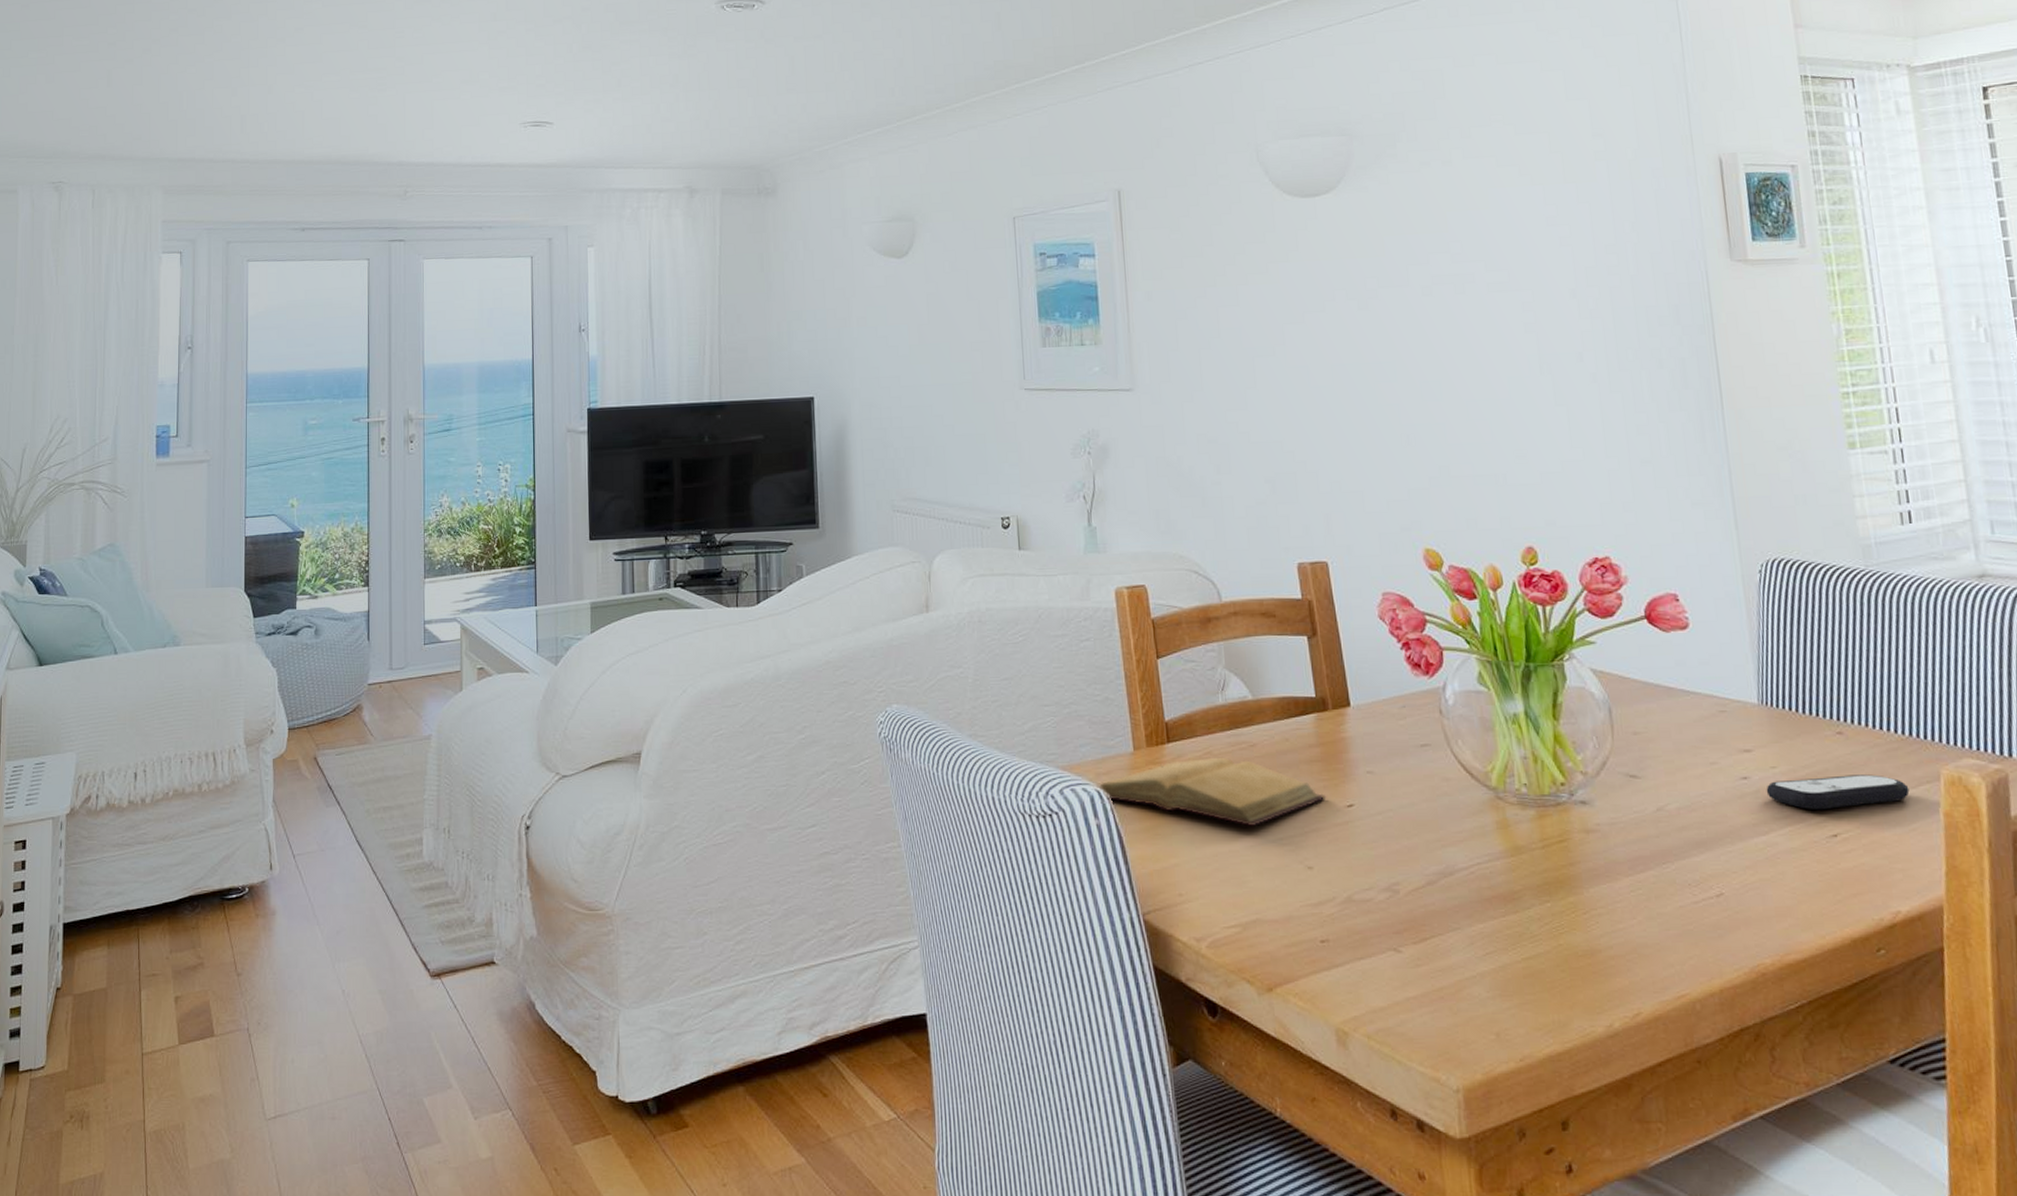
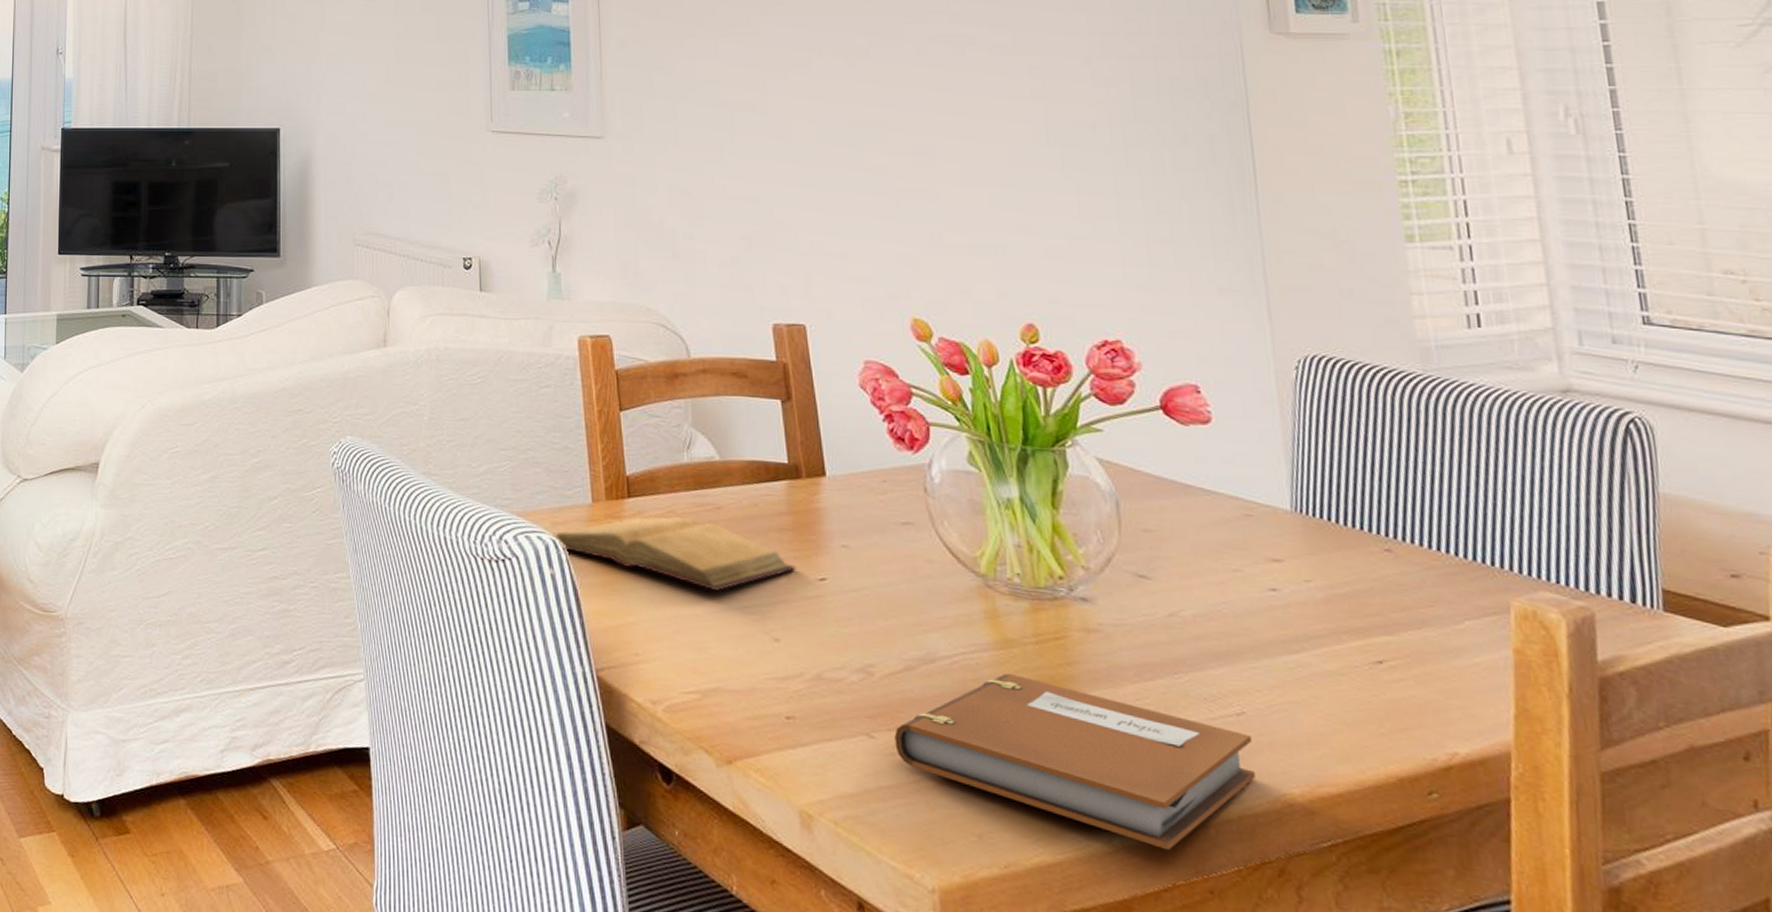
notebook: none [1419,879,1733,1028] -> present [894,674,1255,851]
remote control: present [1766,774,1910,809] -> none [1298,596,1472,633]

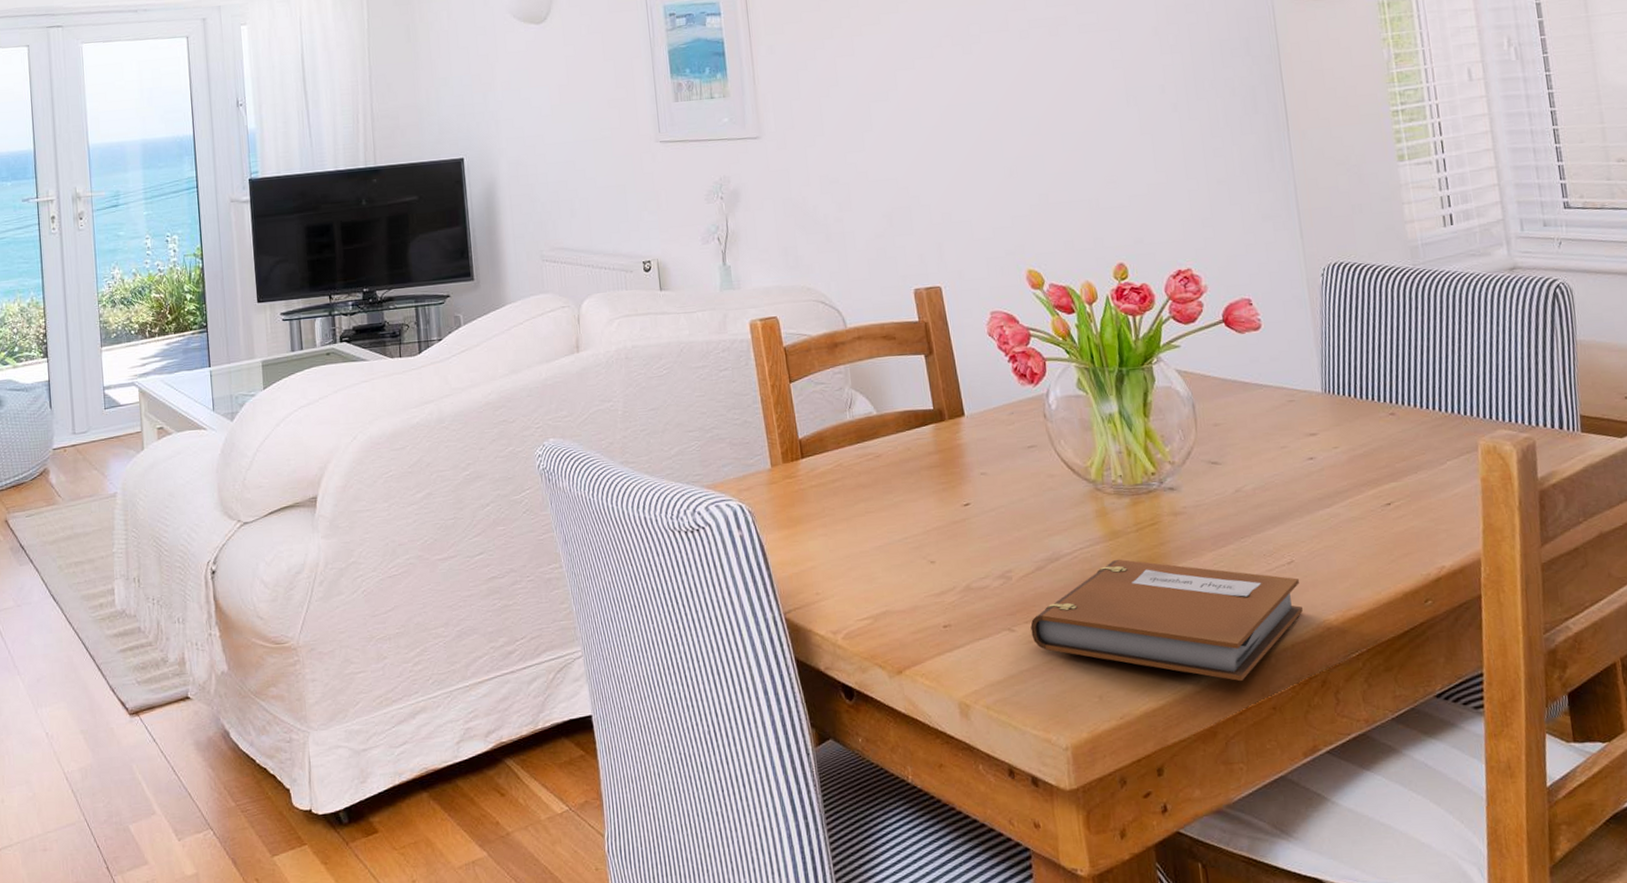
book: present [552,516,797,592] -> none [739,468,946,529]

